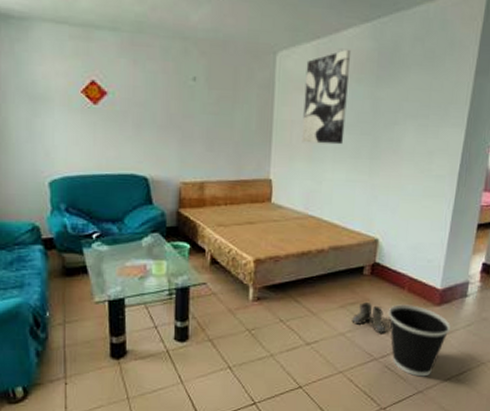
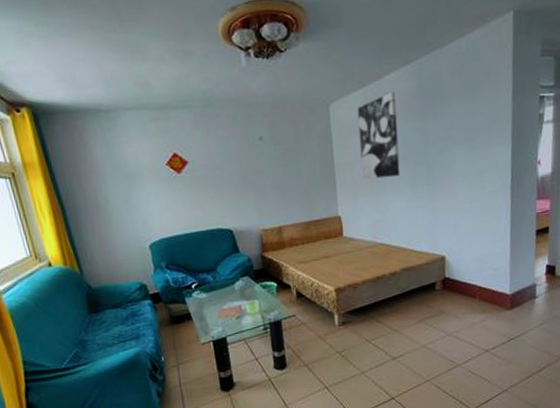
boots: present [351,301,388,334] -> none [431,313,466,342]
wastebasket: present [387,304,450,377] -> none [463,311,525,377]

